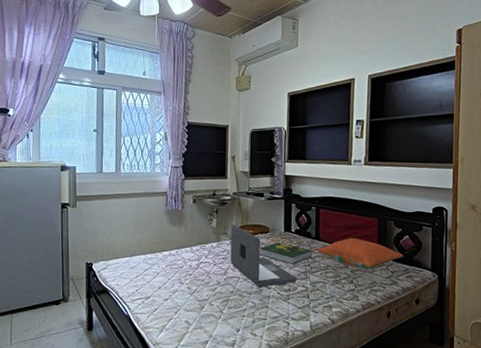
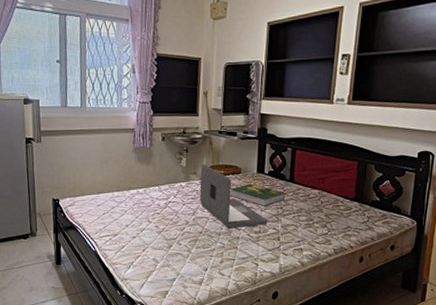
pillow: present [317,238,403,270] -> none [290,181,382,214]

